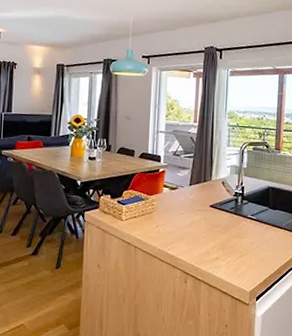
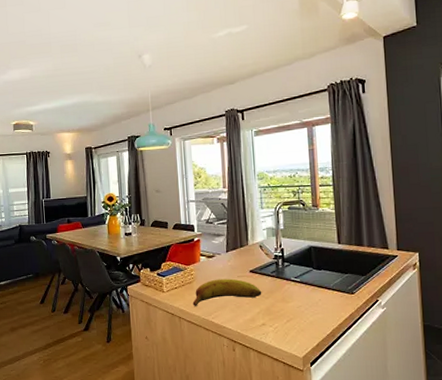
fruit: none [150,211,219,237] -> present [192,278,262,306]

